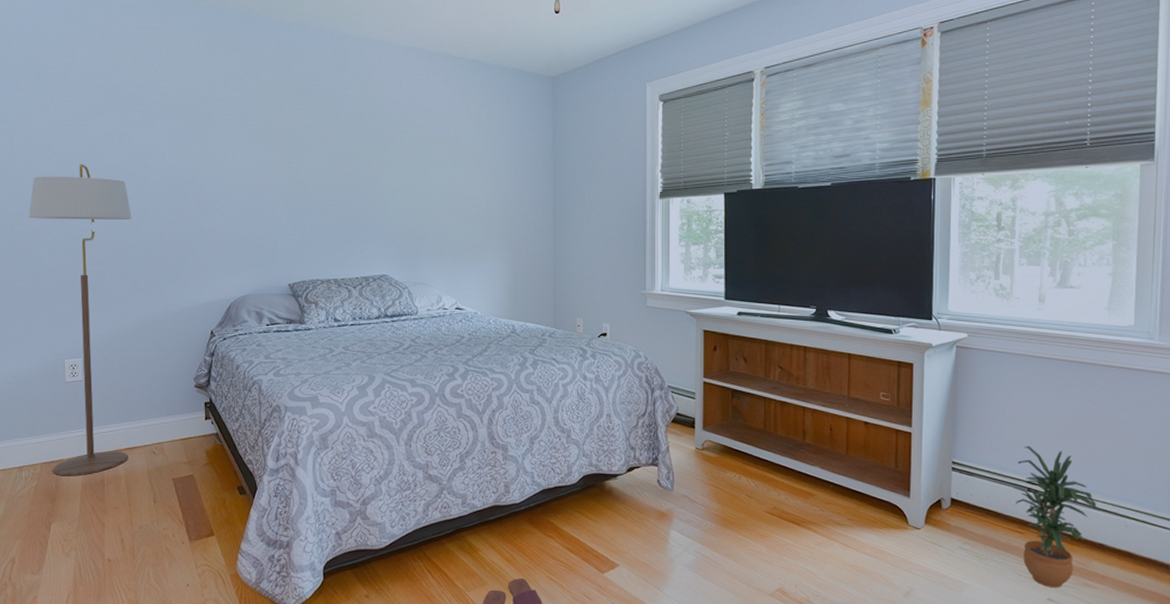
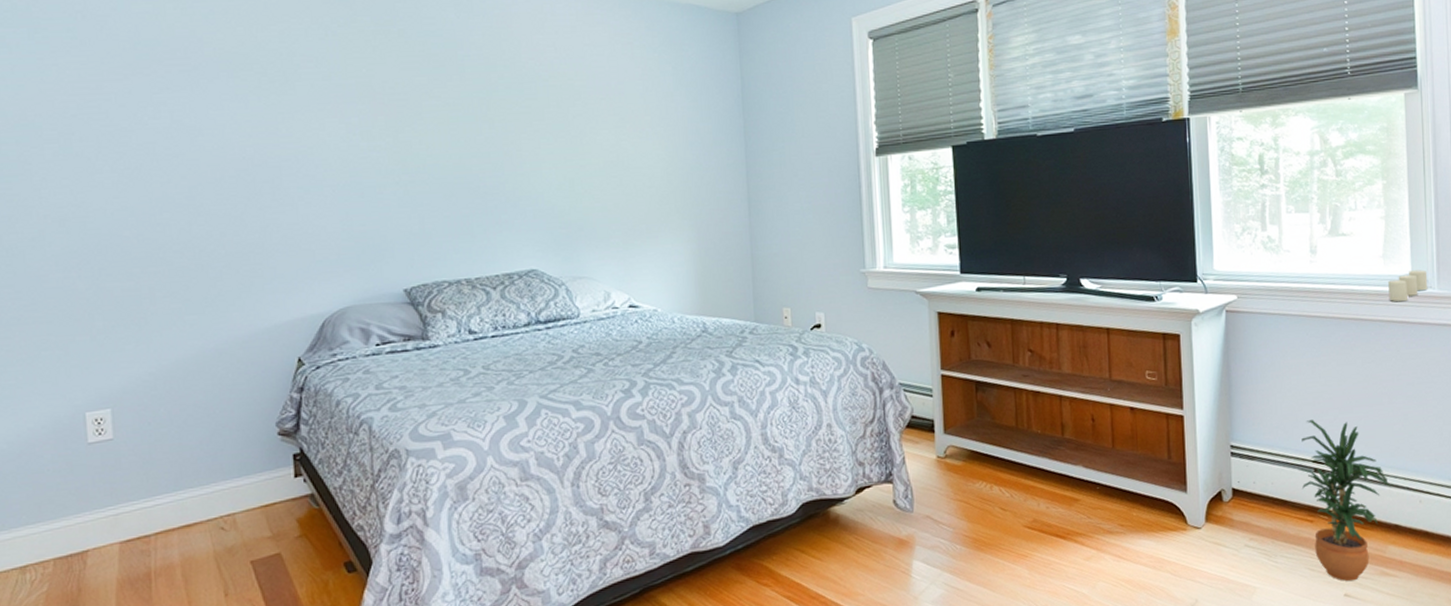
floor lamp: present [28,164,132,476] -> none [24,145,185,574]
candle: none [1110,323,1150,350] -> present [1388,270,1428,302]

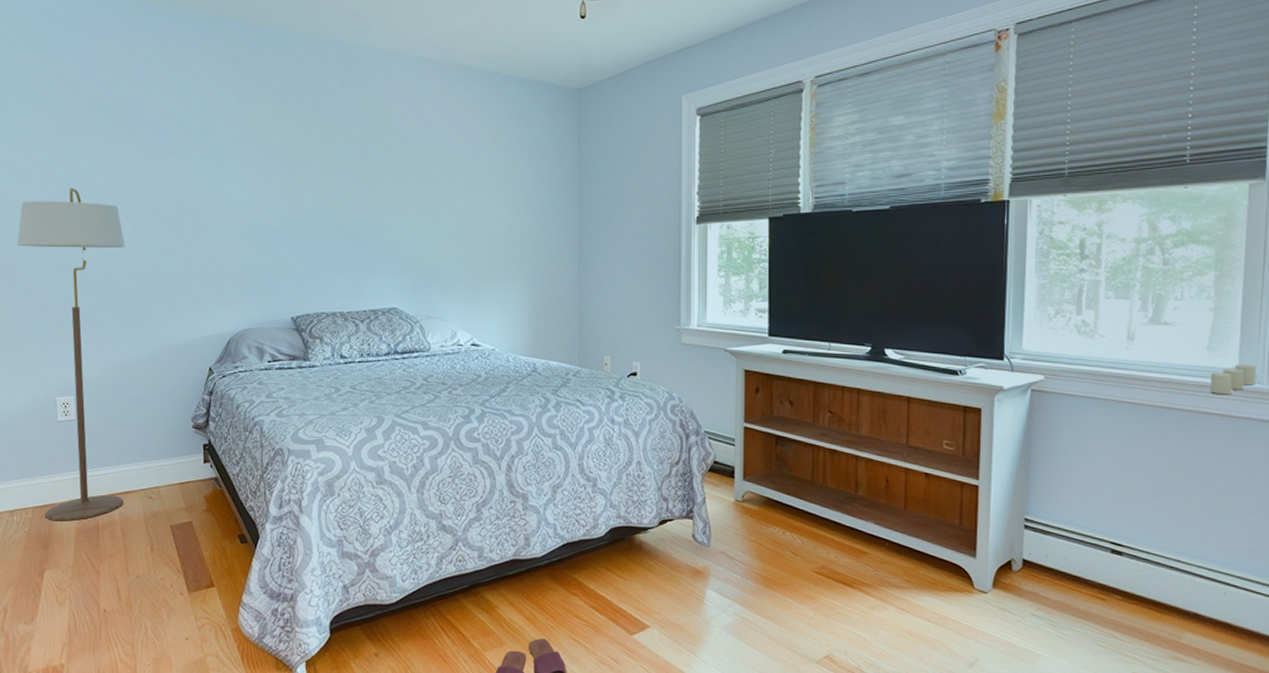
floor lamp: none [24,145,185,574] -> present [17,188,125,522]
potted plant: present [1298,420,1391,582] -> none [1094,502,1194,662]

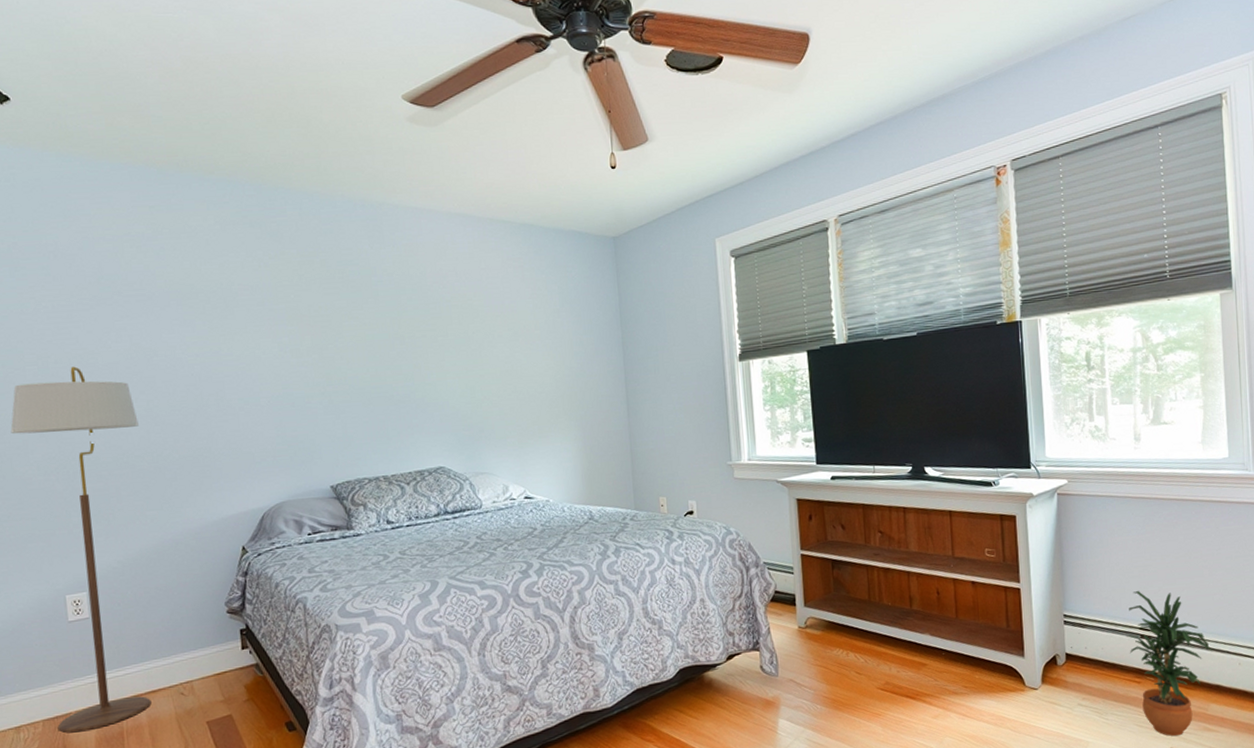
potted plant: none [1094,502,1194,662] -> present [1126,591,1212,736]
candle: present [1210,364,1257,395] -> none [1207,454,1244,484]

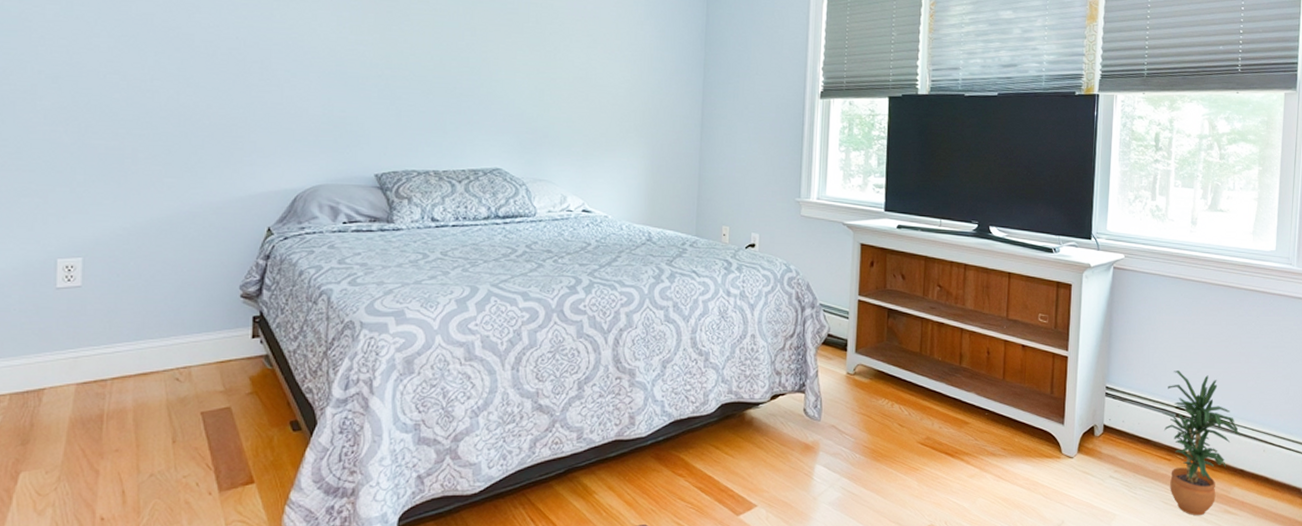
floor lamp: present [10,366,151,733] -> none [18,11,169,411]

